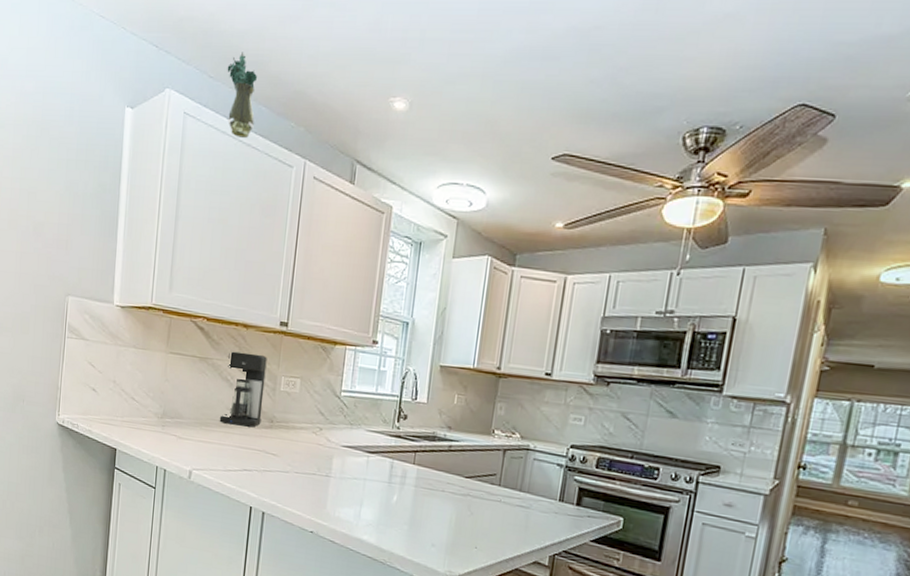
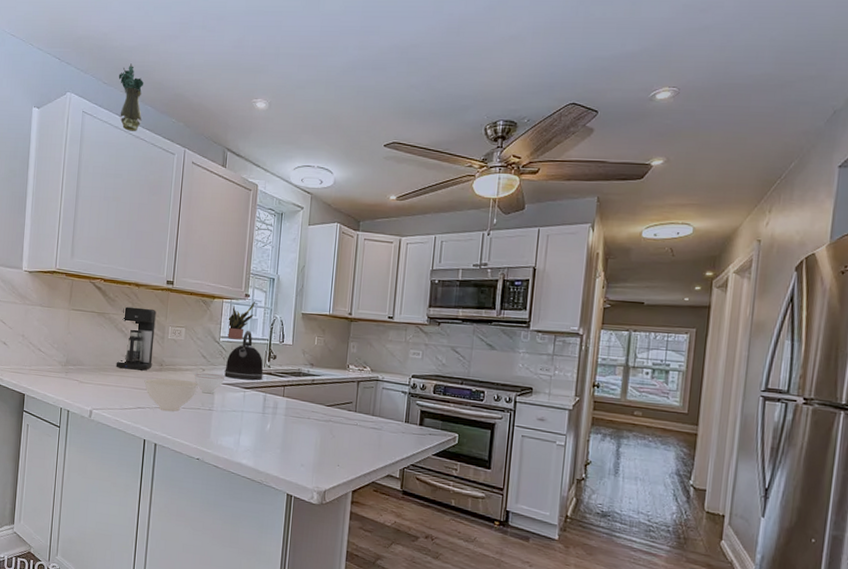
bowl: none [251,436,315,476] -> present [144,378,199,412]
bowl: none [309,431,346,458] -> present [194,372,225,394]
kettle: none [345,383,392,444] -> present [224,330,264,381]
potted plant: none [350,348,384,395] -> present [227,300,255,340]

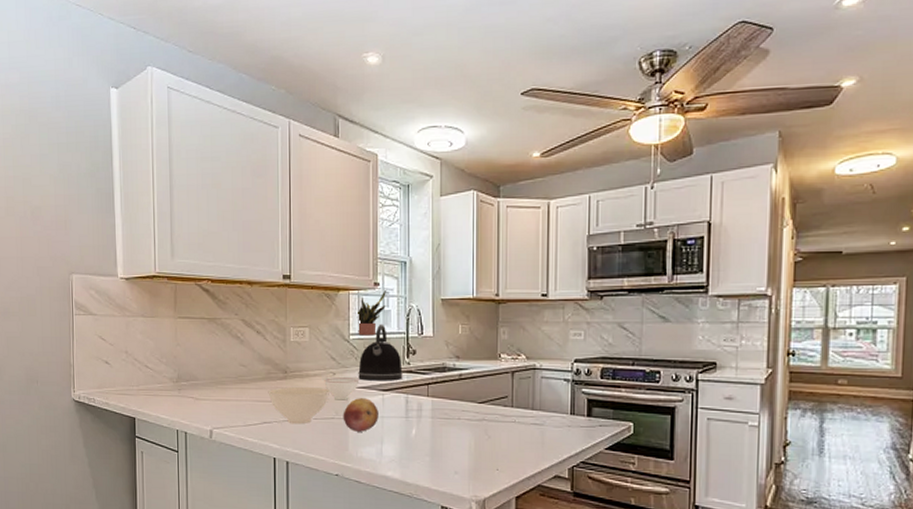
coffee maker: present [115,307,156,371] -> none [234,310,275,380]
vase: present [118,63,143,131] -> none [205,25,236,105]
fruit: none [207,393,239,423] -> present [343,398,378,432]

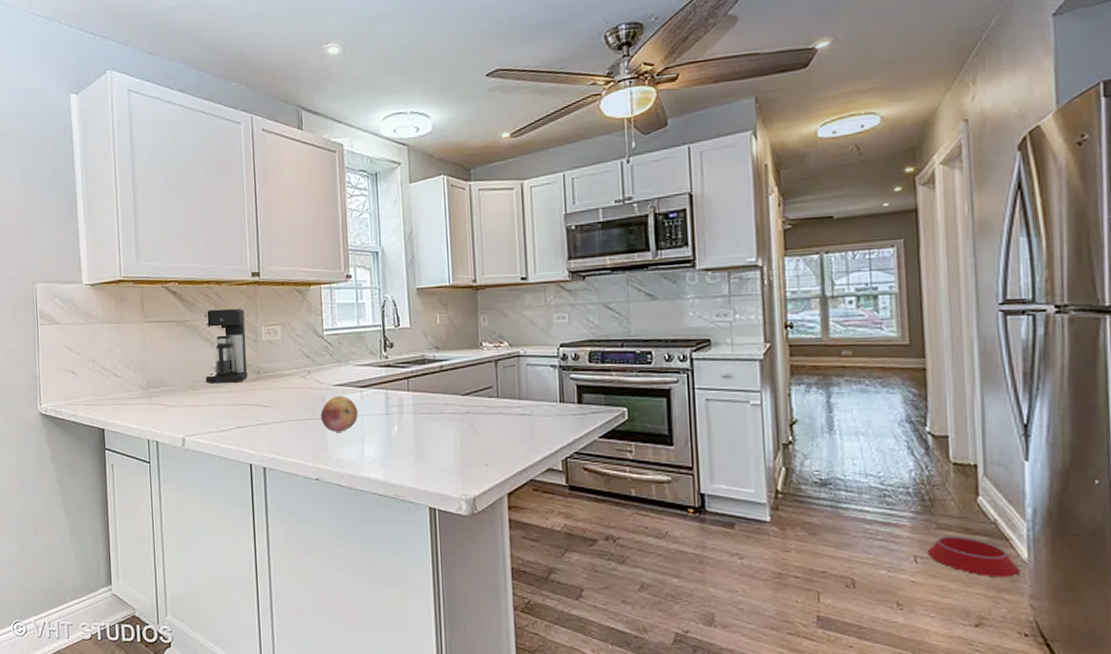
coffee maker: none [234,310,275,380] -> present [205,309,248,384]
bowl: present [268,386,331,424] -> none [241,386,307,428]
bowl: present [324,376,360,401] -> none [299,374,336,400]
potted plant: present [357,289,386,336] -> none [330,281,360,331]
kettle: present [358,324,403,381] -> none [334,317,381,378]

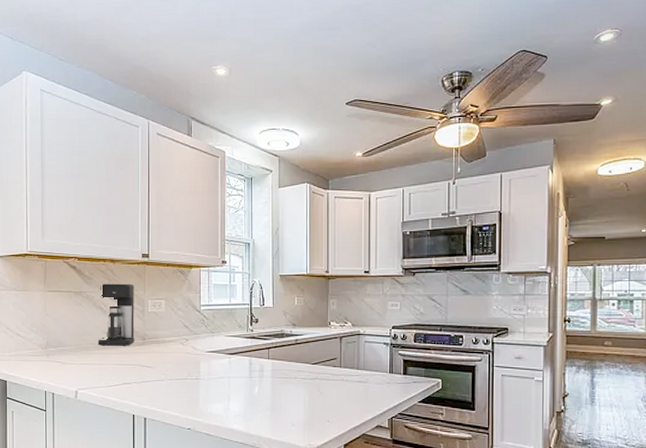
fruit: present [320,396,358,432] -> none [194,361,226,390]

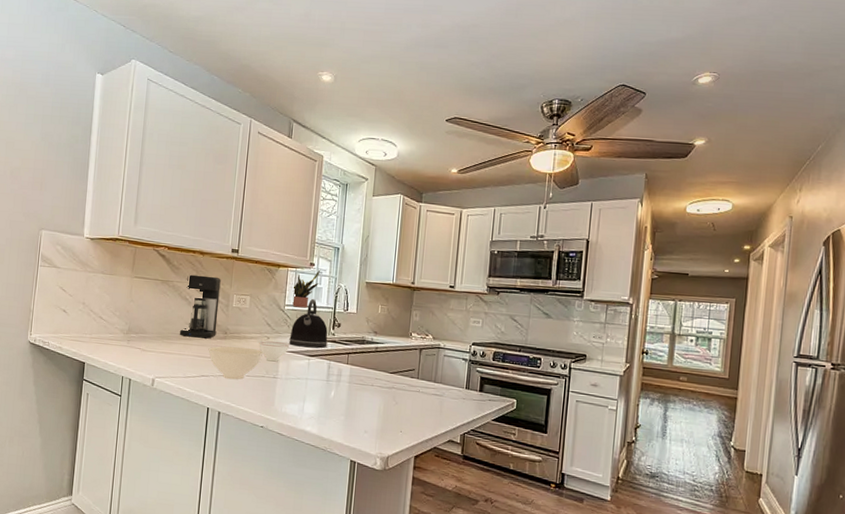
bowl: none [128,351,184,385] -> present [208,346,264,380]
bowl: none [178,342,209,363] -> present [258,340,290,362]
potted plant: none [207,266,232,307] -> present [292,269,320,308]
kettle: none [208,296,247,346] -> present [289,298,328,348]

